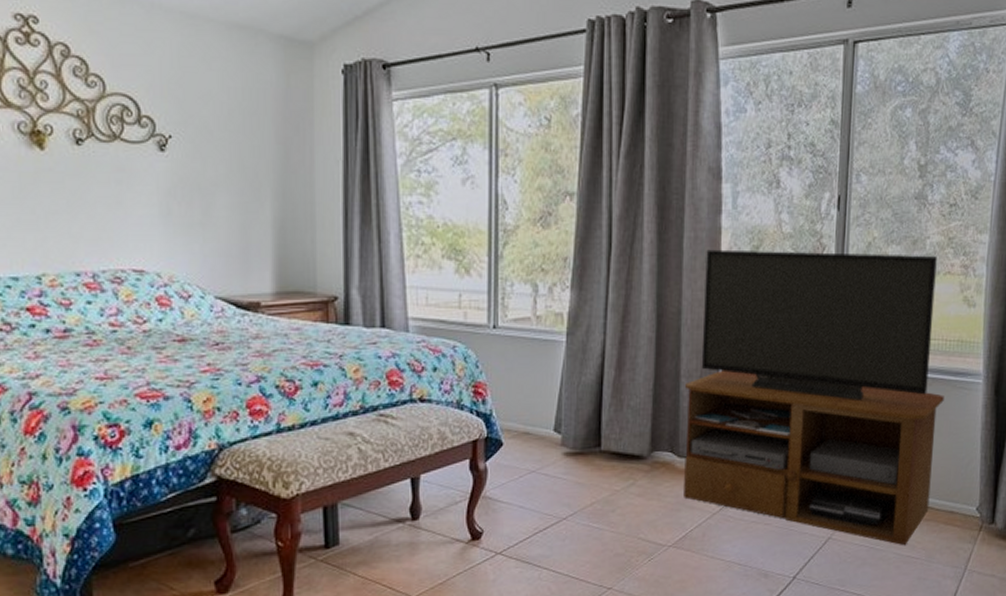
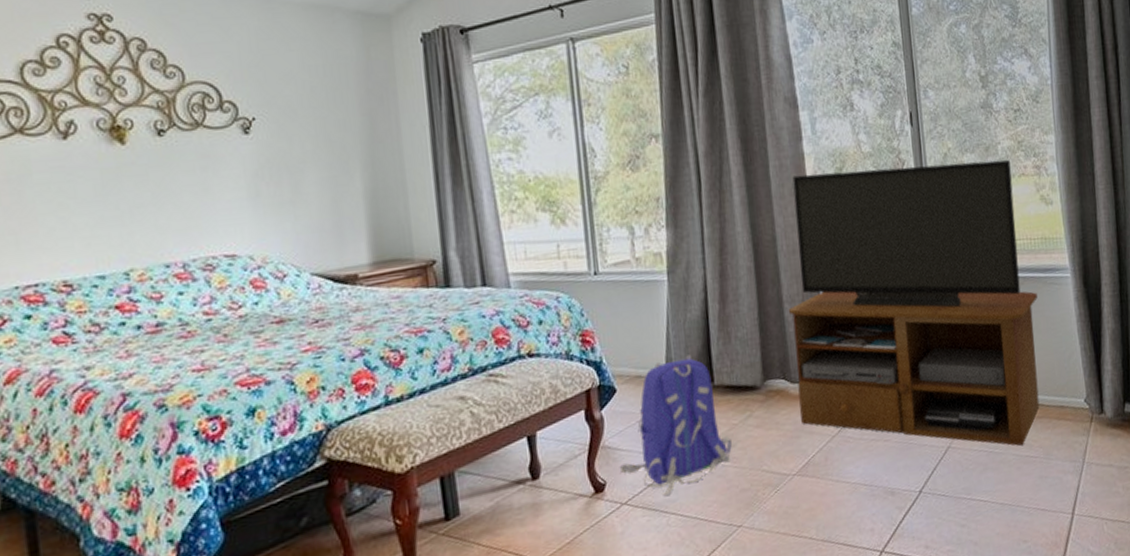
backpack: none [497,417,613,550] -> present [619,355,733,496]

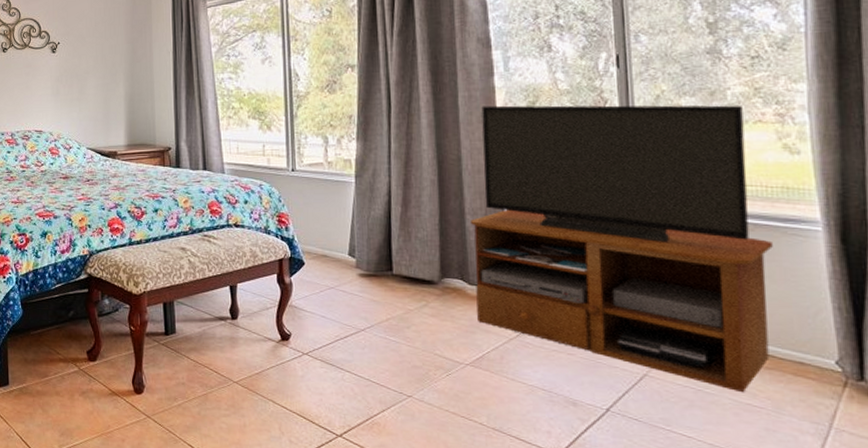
backpack: present [619,355,733,496] -> none [303,245,407,355]

